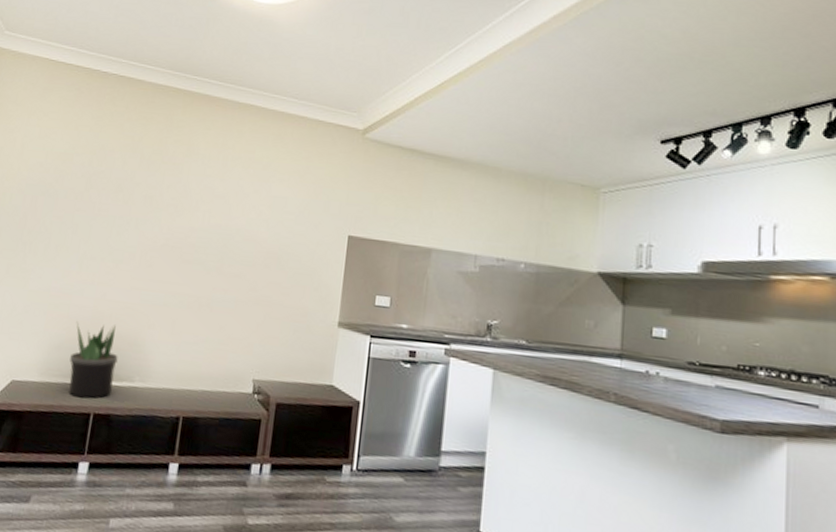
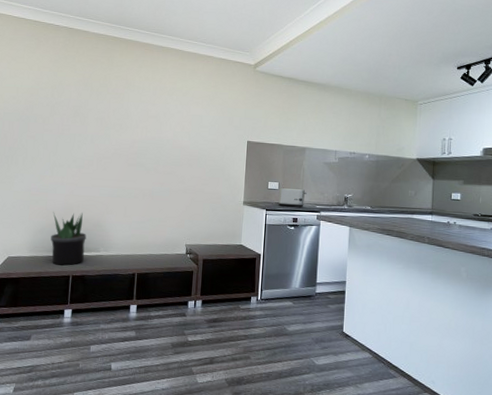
toaster: none [387,304,431,336] -> present [277,187,307,207]

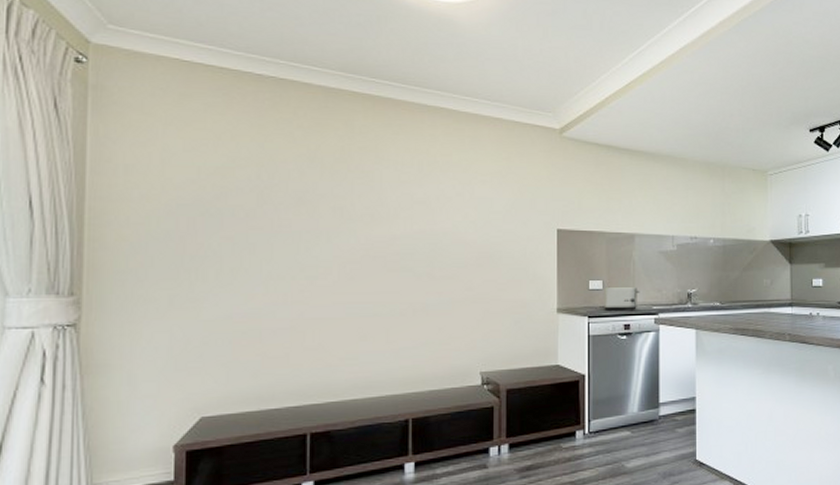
planter: present [50,212,87,266] -> none [271,343,329,421]

